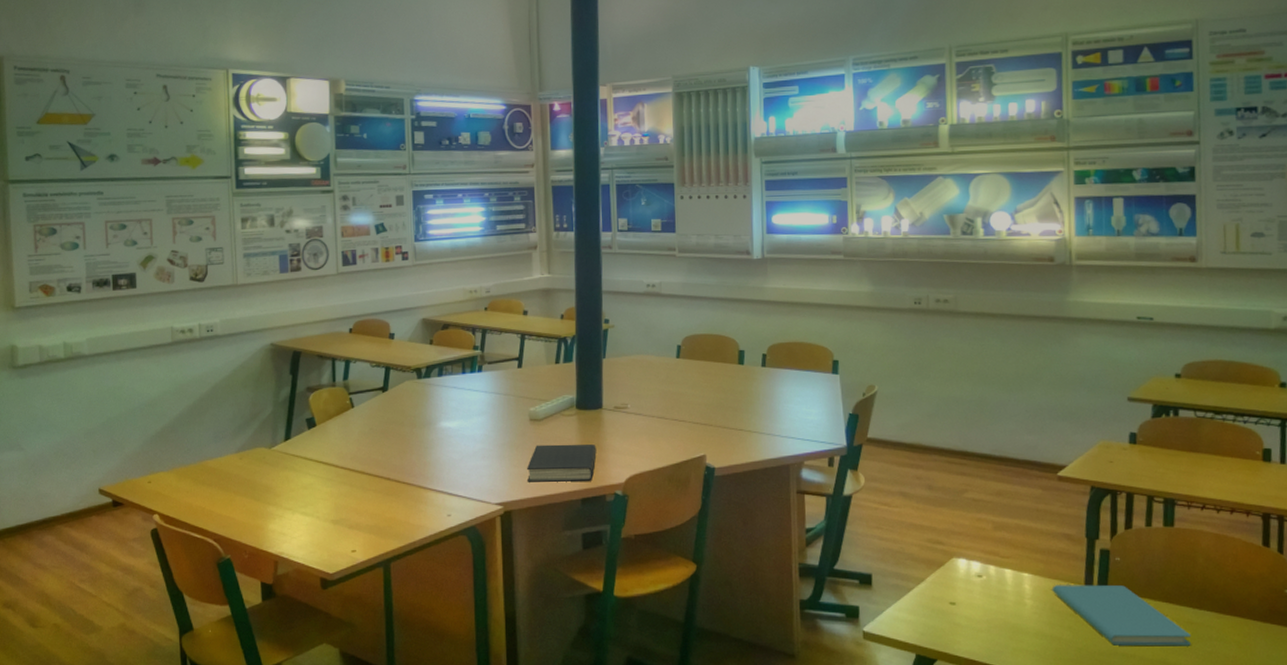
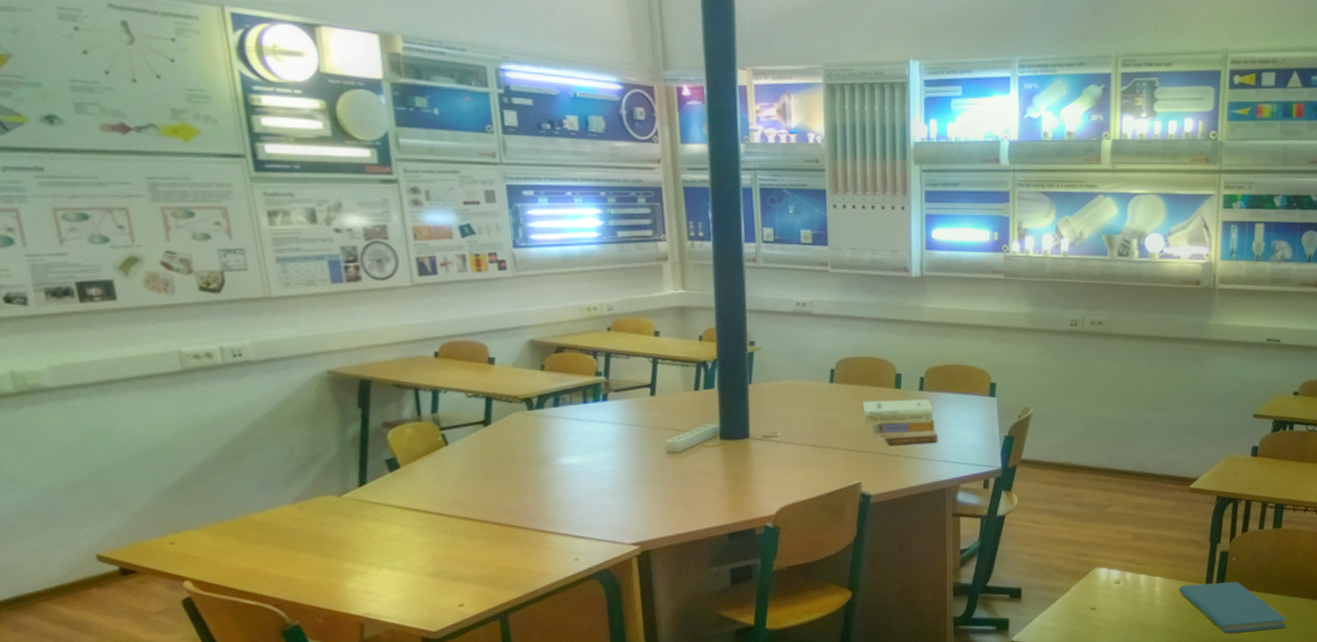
book: present [527,444,597,482] -> none [666,476,744,519]
books: none [706,375,781,420] -> present [862,399,938,446]

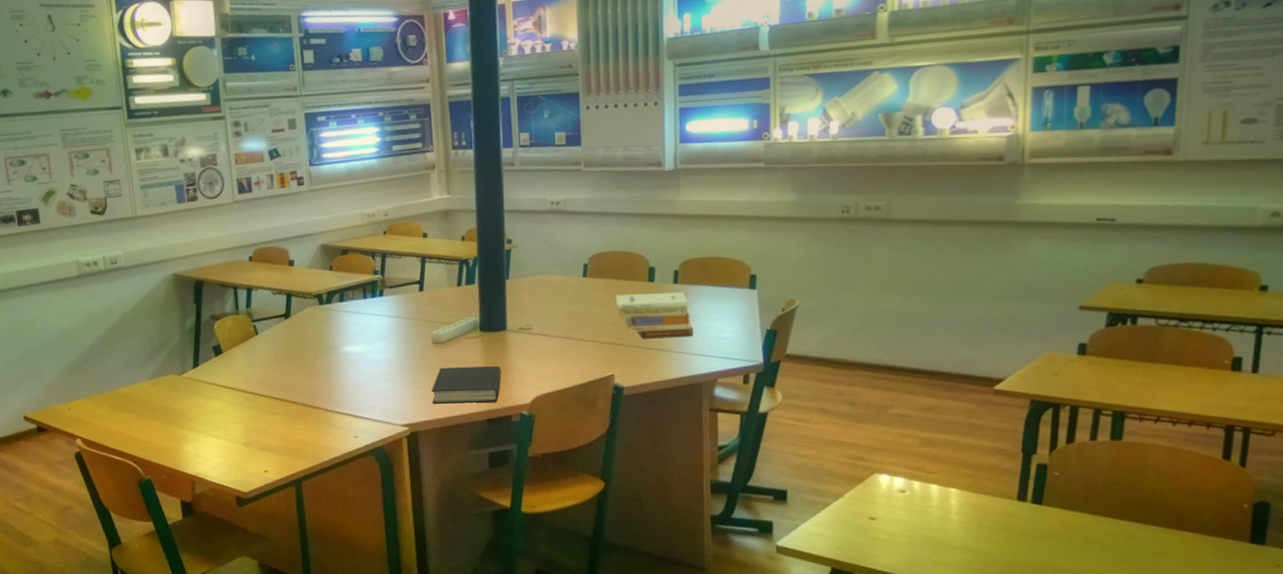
book: none [666,476,744,519] -> present [432,365,502,404]
book: present [1178,581,1287,634] -> none [981,499,1133,561]

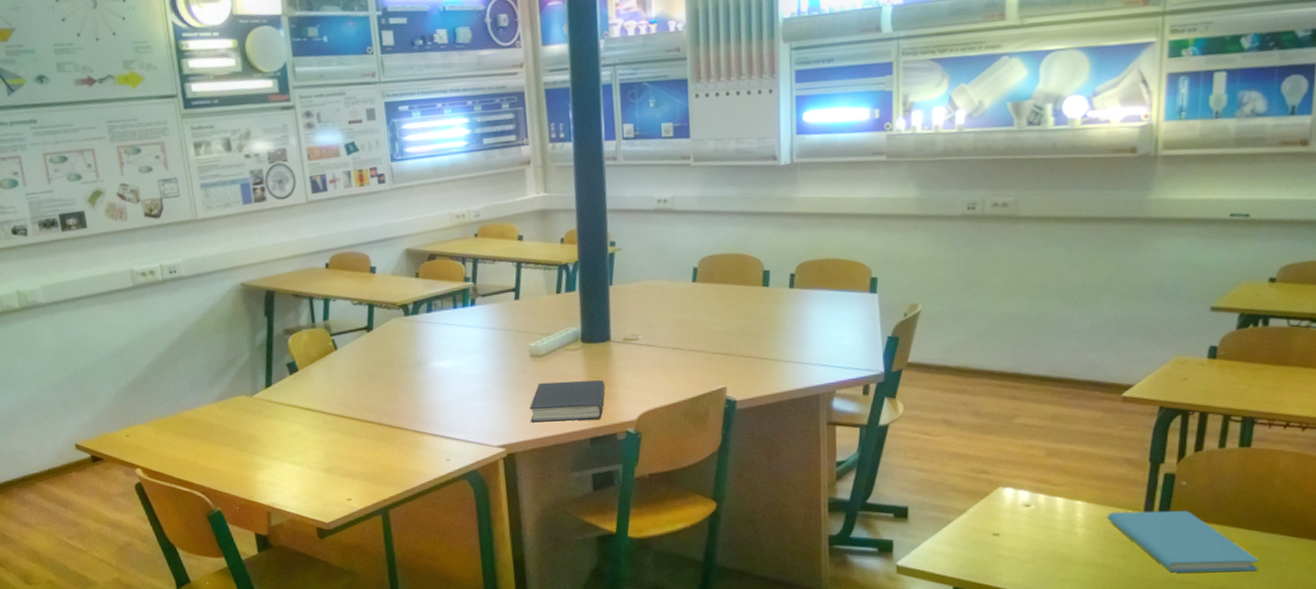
books: present [615,292,694,339] -> none [727,297,811,349]
book: none [981,499,1133,561] -> present [1107,510,1259,573]

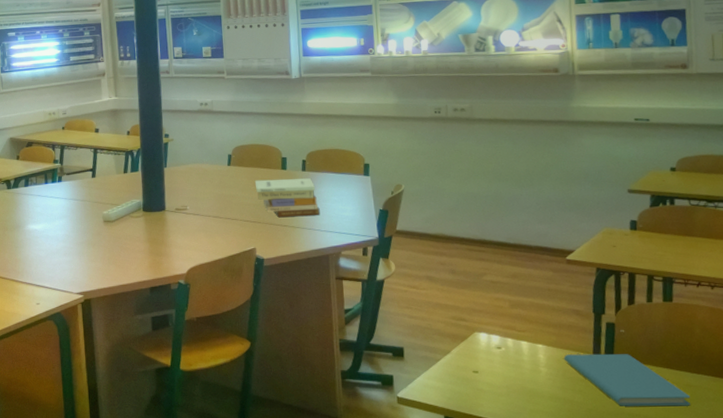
book: present [530,380,606,423] -> none [103,241,162,275]
books: none [727,297,811,349] -> present [254,178,320,218]

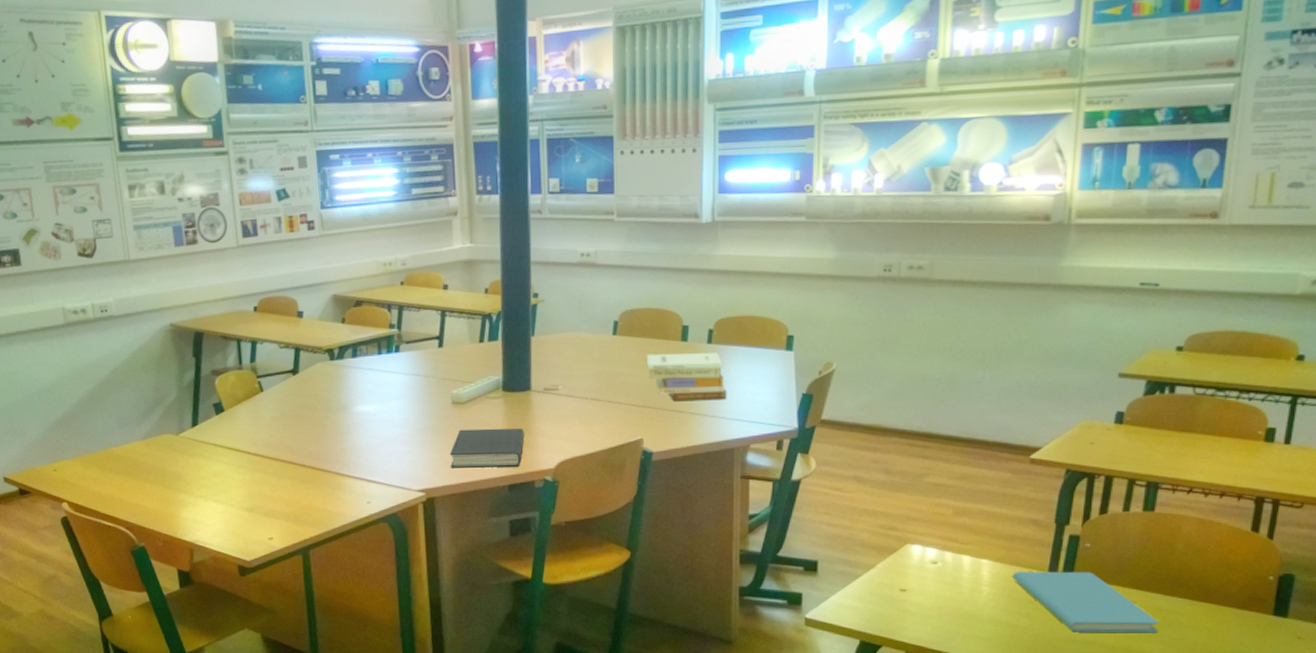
book: none [103,241,162,275] -> present [450,428,525,468]

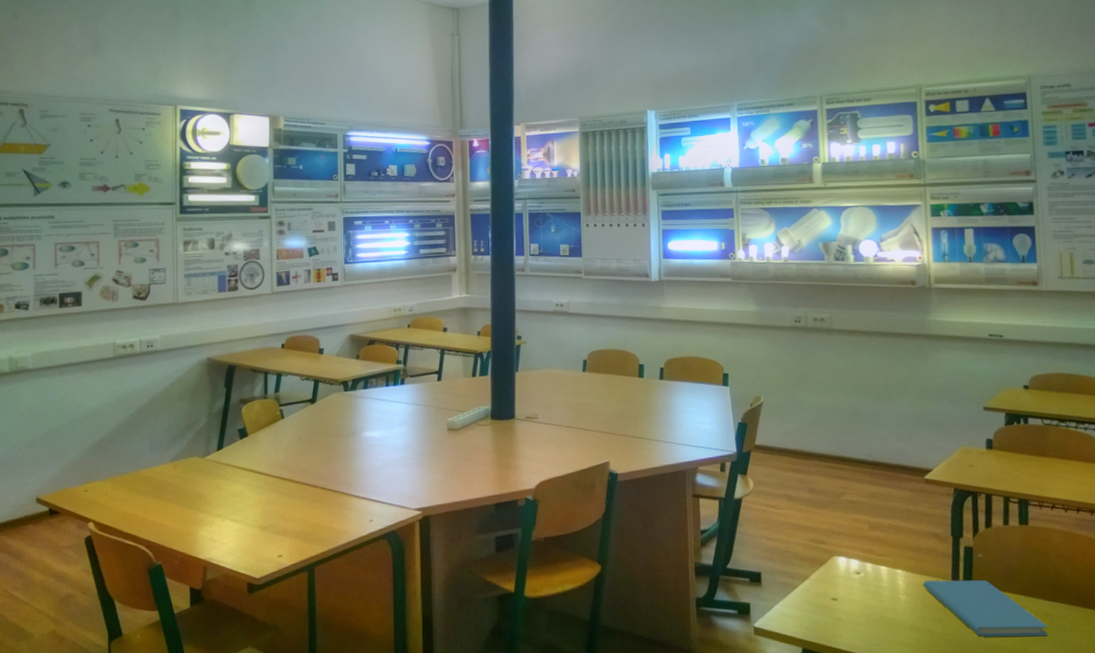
book: present [450,428,525,468] -> none [445,452,509,488]
books: present [646,352,727,402] -> none [610,387,677,429]

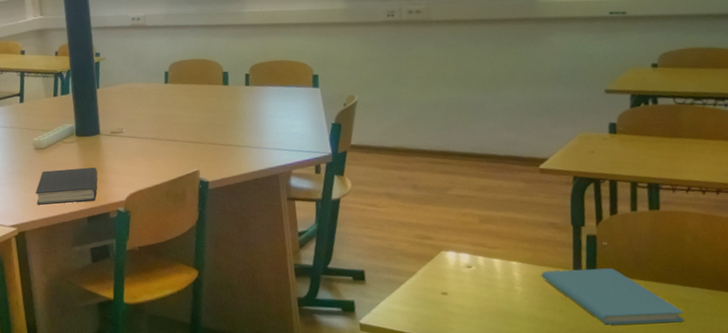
book: none [445,452,509,488] -> present [36,167,98,205]

